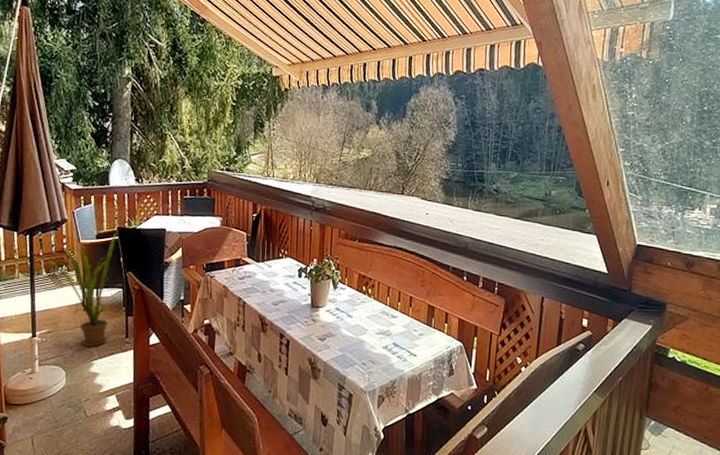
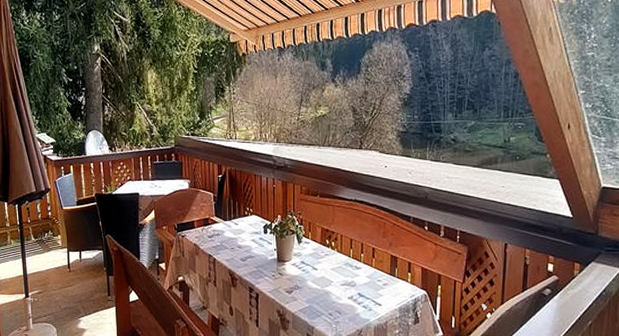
house plant: present [43,233,117,347] -> none [30,199,95,305]

